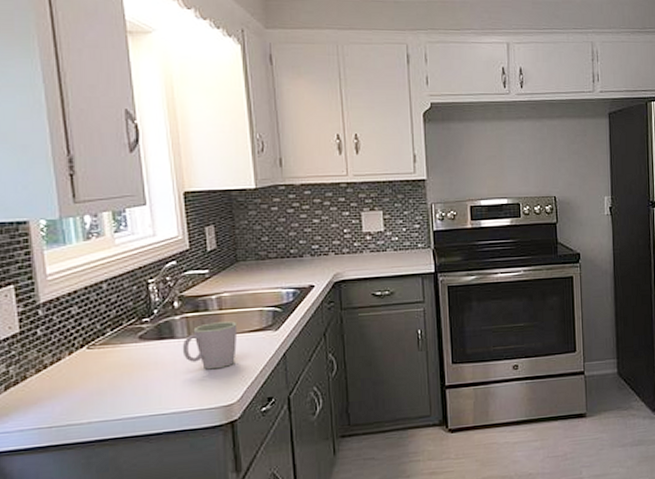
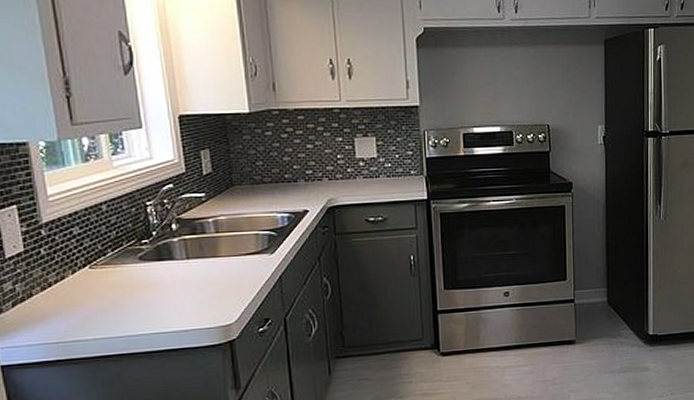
mug: present [182,321,238,370] -> none [181,244,234,291]

